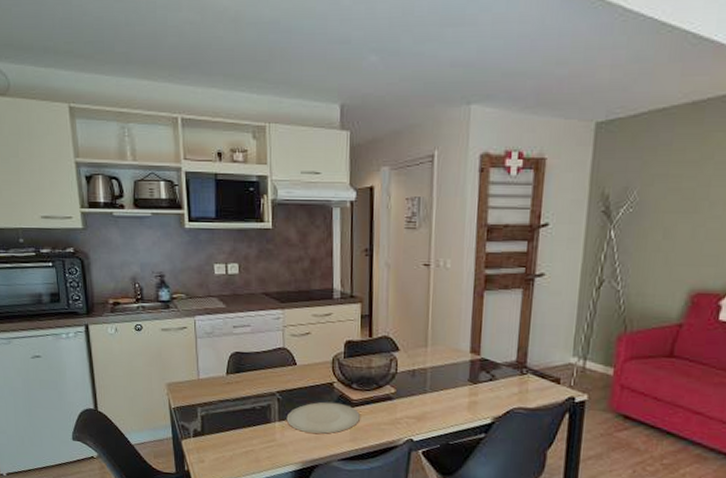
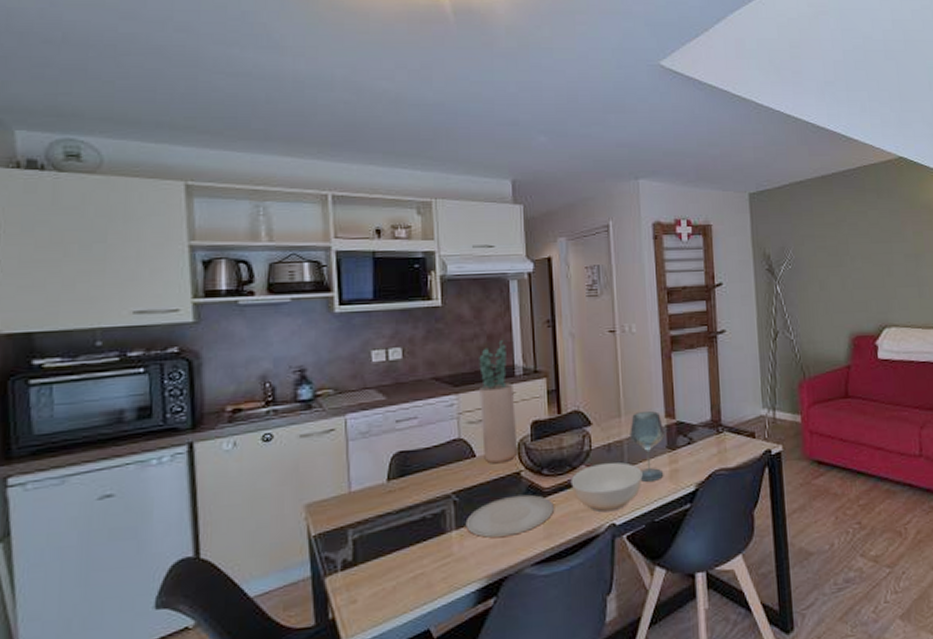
vase: none [302,259,332,374] -> present [479,334,518,464]
bowl: none [376,386,443,429] -> present [570,462,643,513]
wine glass: none [434,345,469,409] -> present [630,411,665,482]

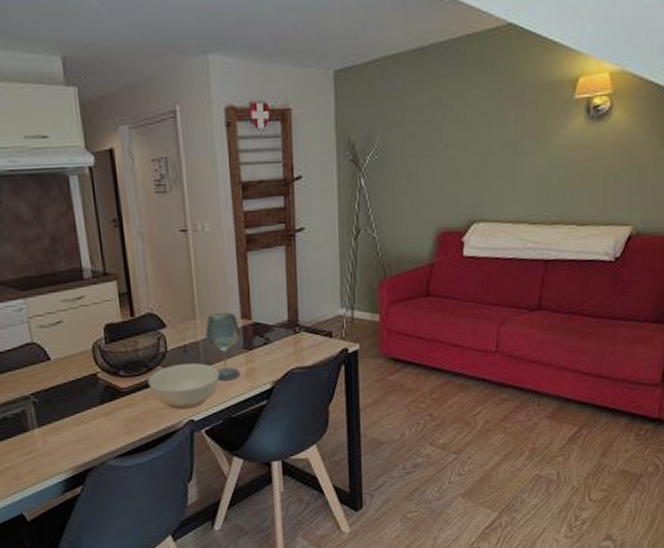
plate: present [465,494,554,538] -> none [46,394,133,435]
vase: present [479,334,518,464] -> none [44,235,93,367]

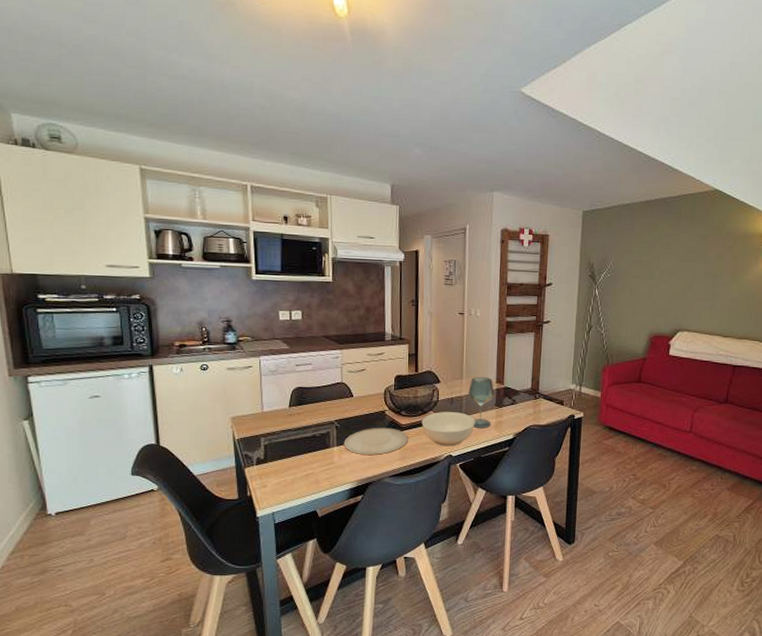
plate: none [46,394,133,435] -> present [344,427,408,456]

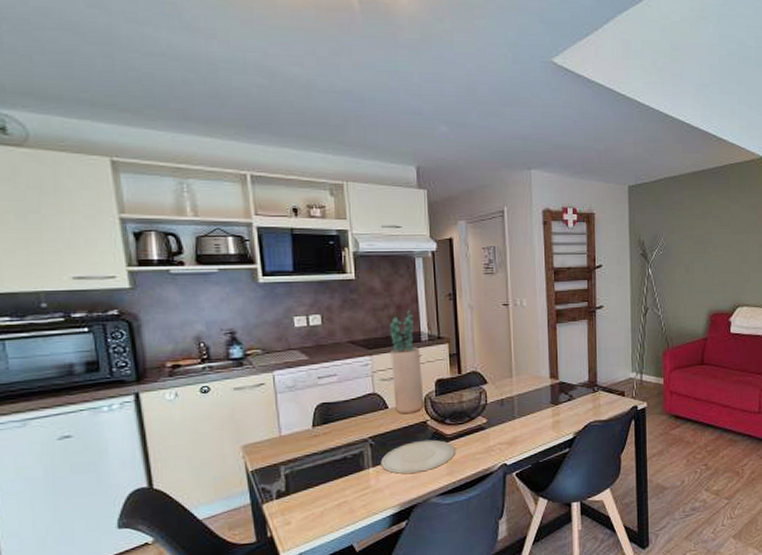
vase: none [358,308,384,404] -> present [389,305,425,415]
bowl: present [421,412,475,447] -> none [469,415,530,455]
wine glass: present [468,377,495,428] -> none [520,373,550,431]

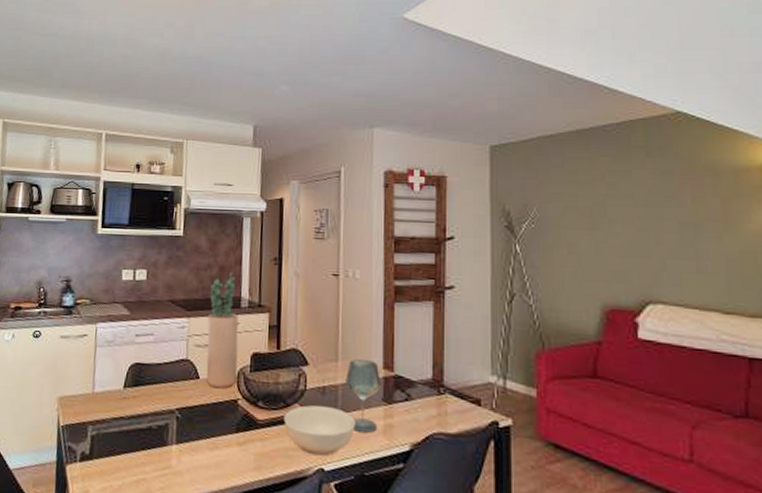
plate: present [380,439,455,474] -> none [184,421,266,461]
bowl: none [469,415,530,455] -> present [283,405,355,456]
wine glass: none [520,373,550,431] -> present [345,359,382,433]

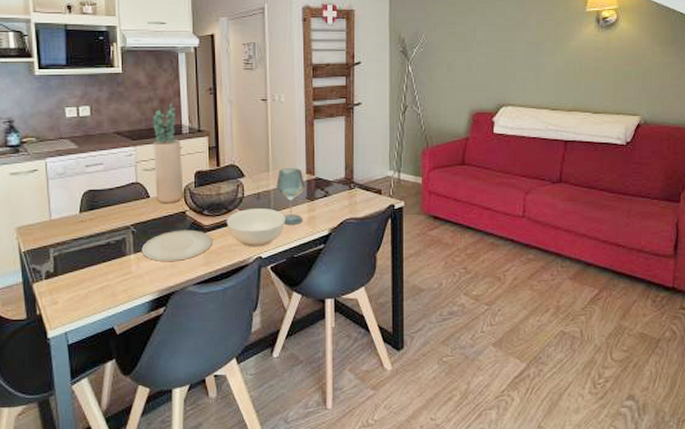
plate: none [184,421,266,461] -> present [141,229,212,262]

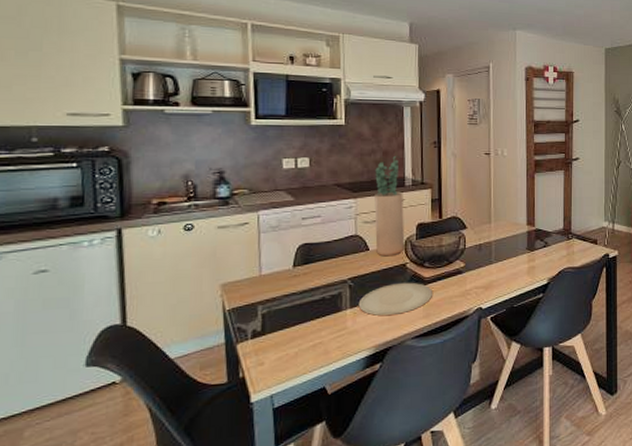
bowl: present [226,208,285,247] -> none [447,259,506,298]
wine glass: present [276,168,306,225] -> none [497,220,526,275]

